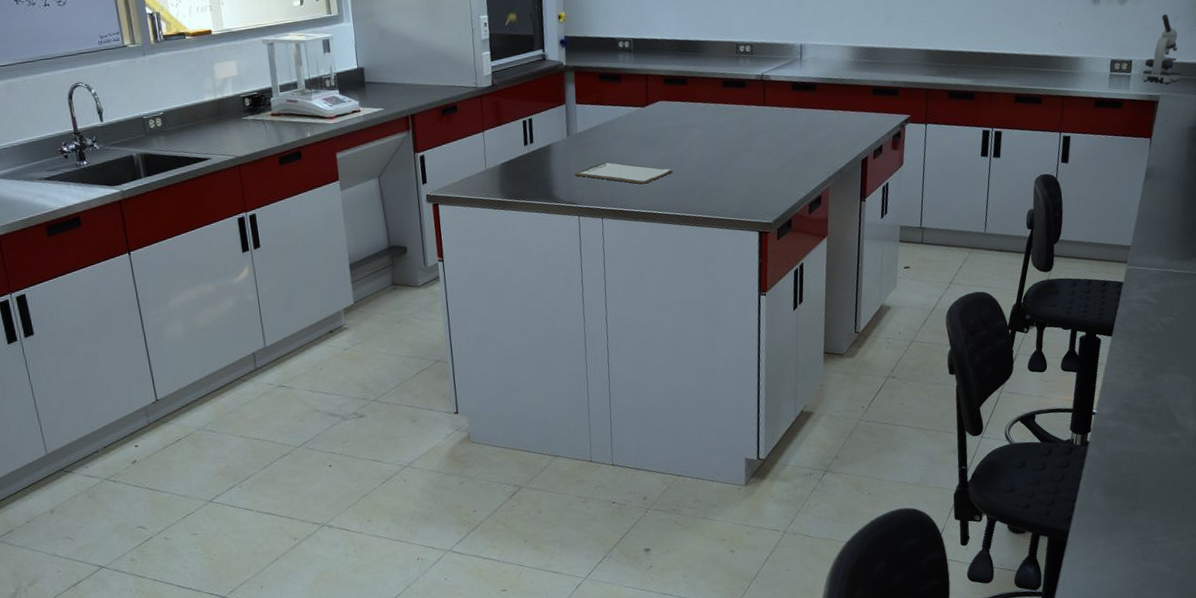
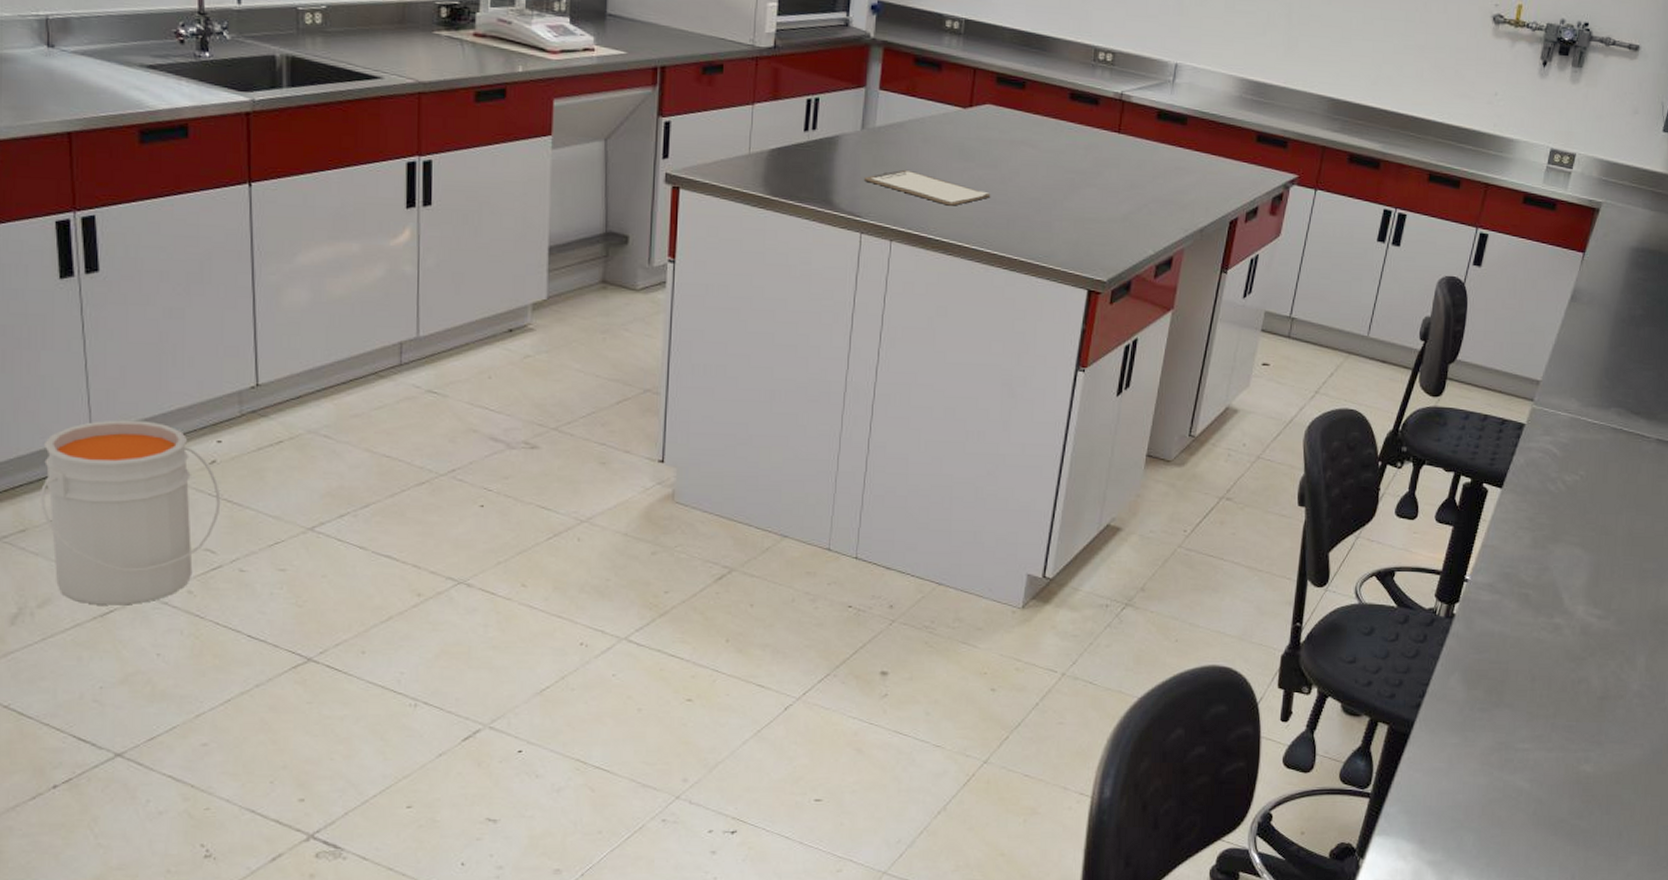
bucket: none [15,438,145,579] -> present [41,419,221,605]
microscope: present [1142,14,1181,84] -> none [1584,104,1634,190]

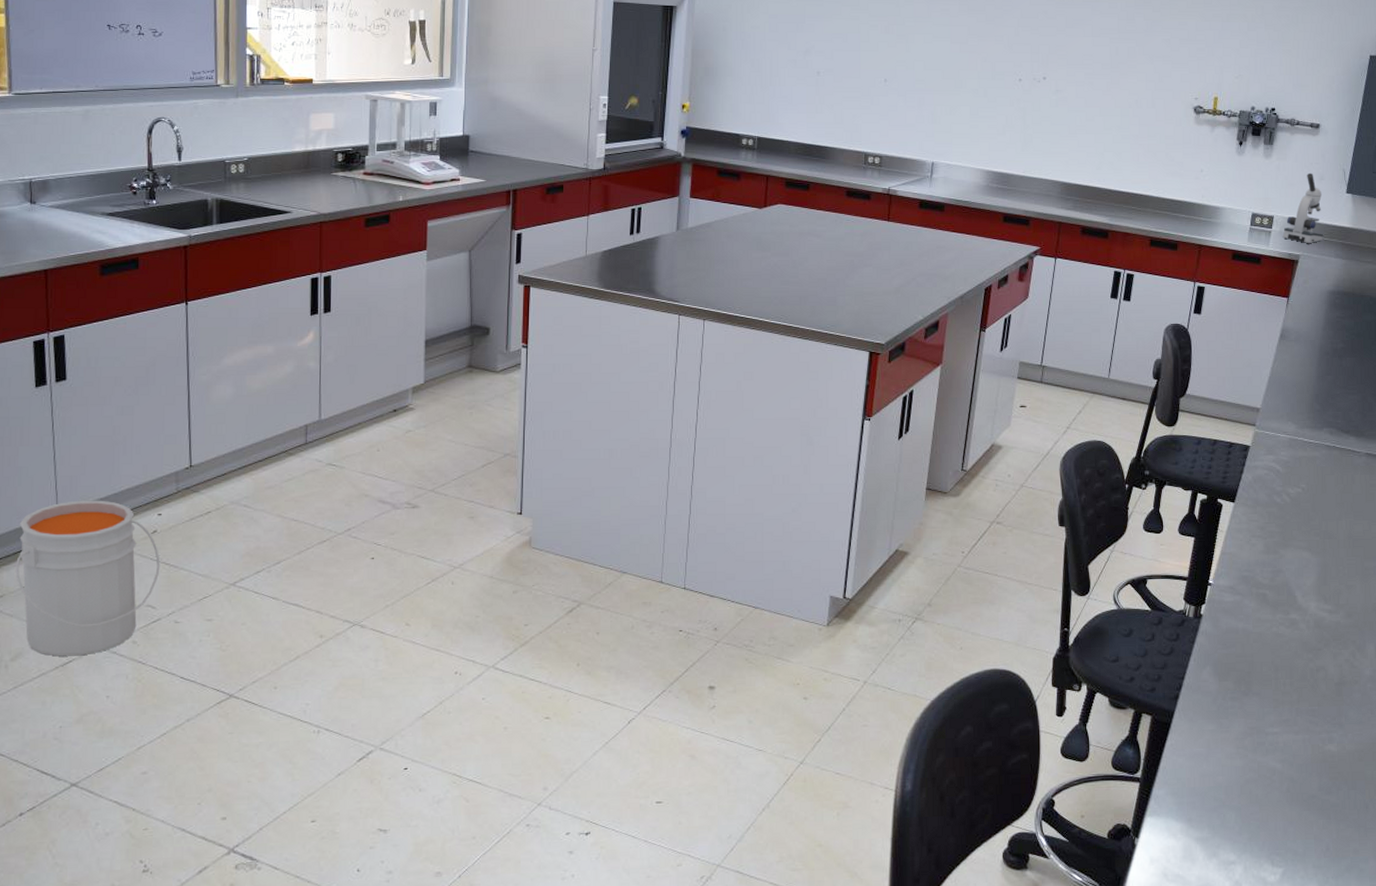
clipboard: present [865,169,991,206] -> none [681,261,785,289]
microscope: none [1584,104,1634,190] -> present [1282,173,1323,244]

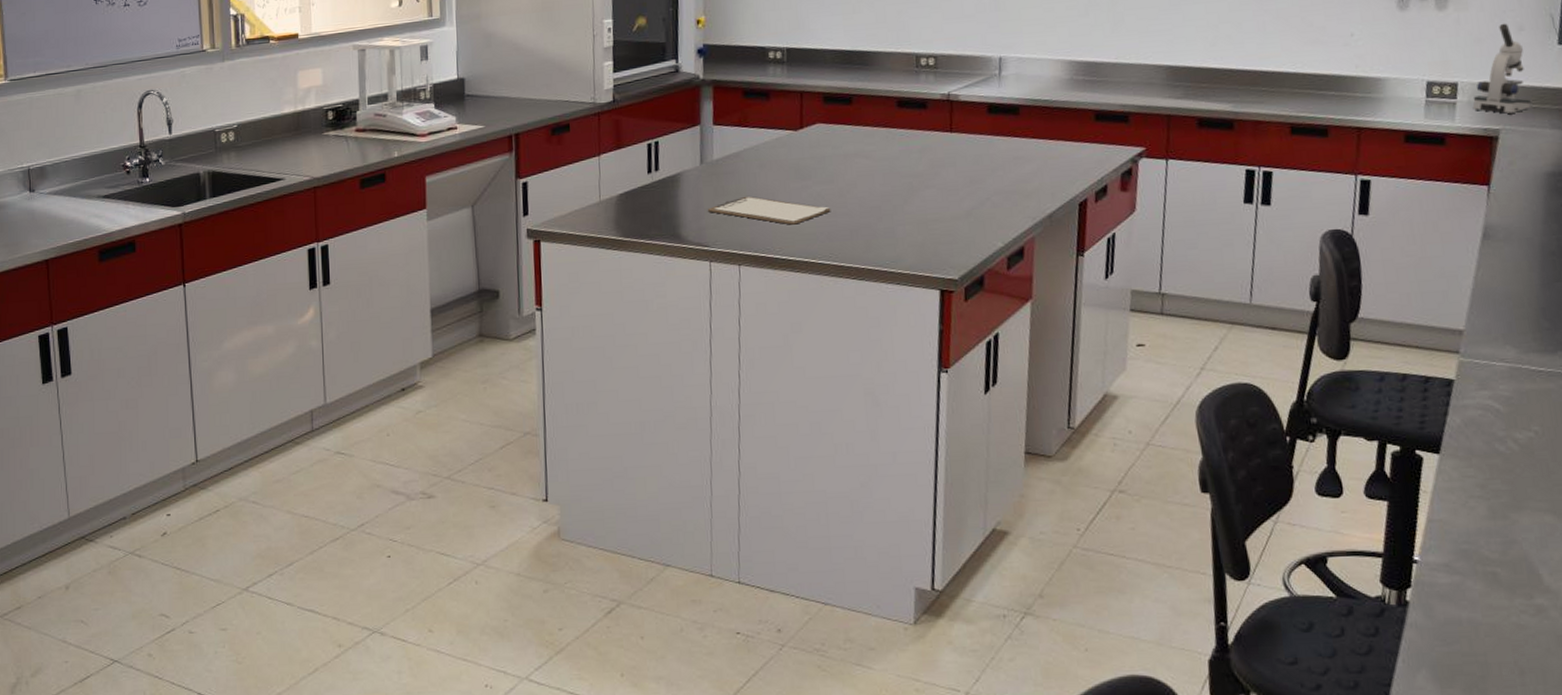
bucket: present [15,500,160,657] -> none [32,501,172,672]
clipboard: none [681,261,785,289] -> present [708,196,831,225]

